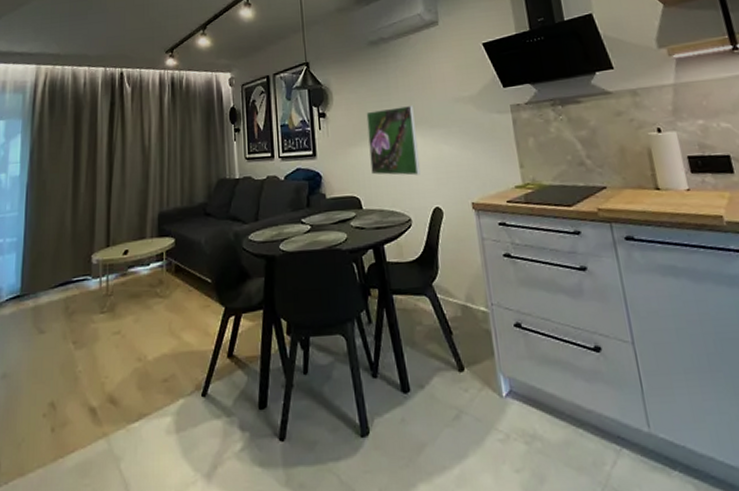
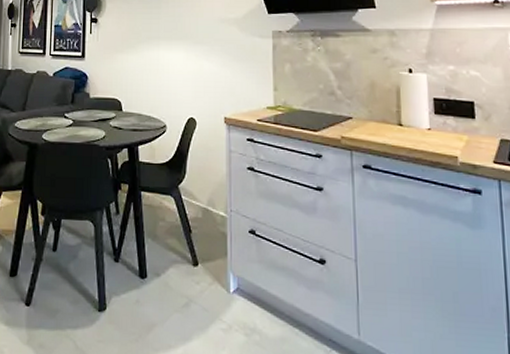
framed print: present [366,106,420,176] -> none [134,21,182,86]

